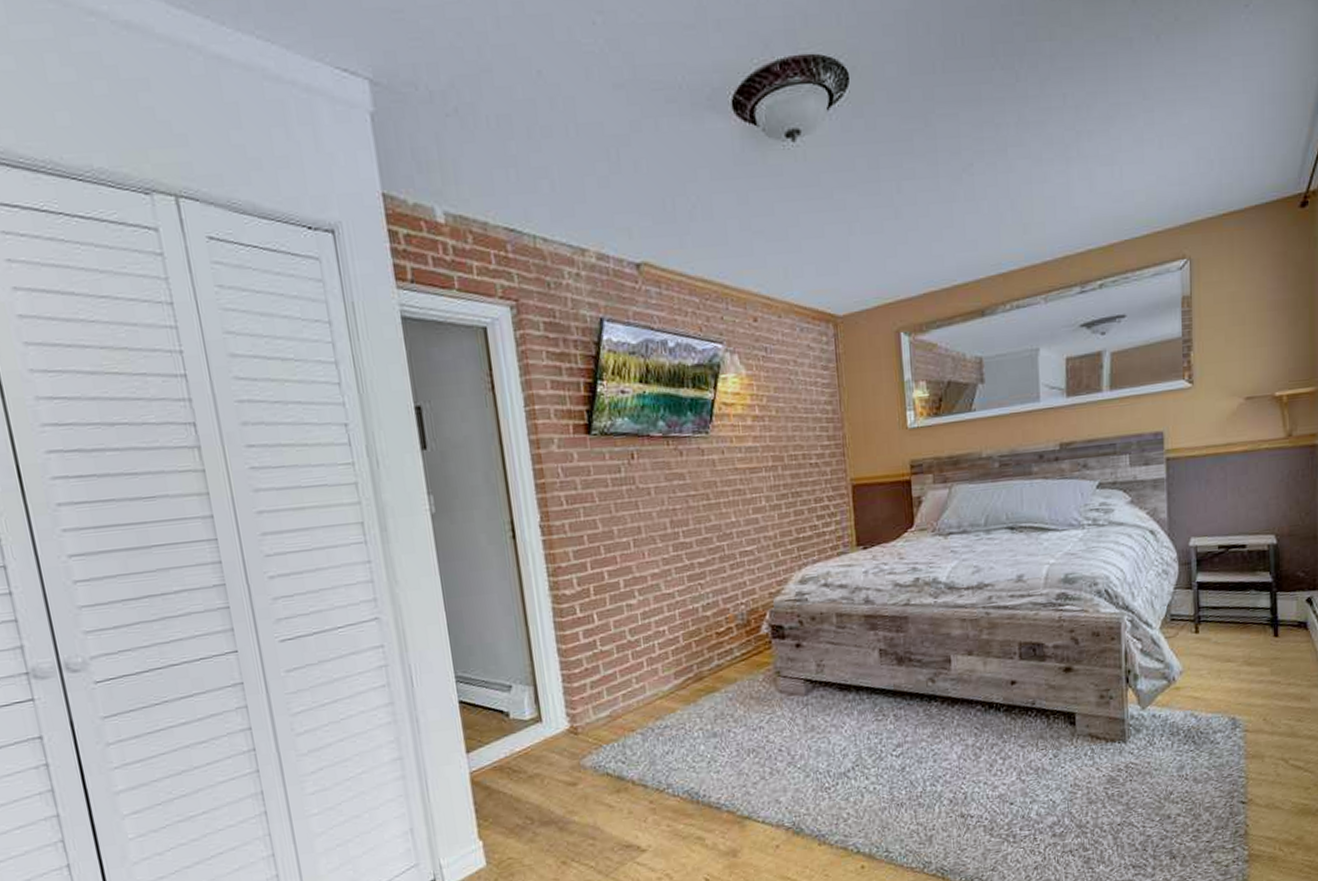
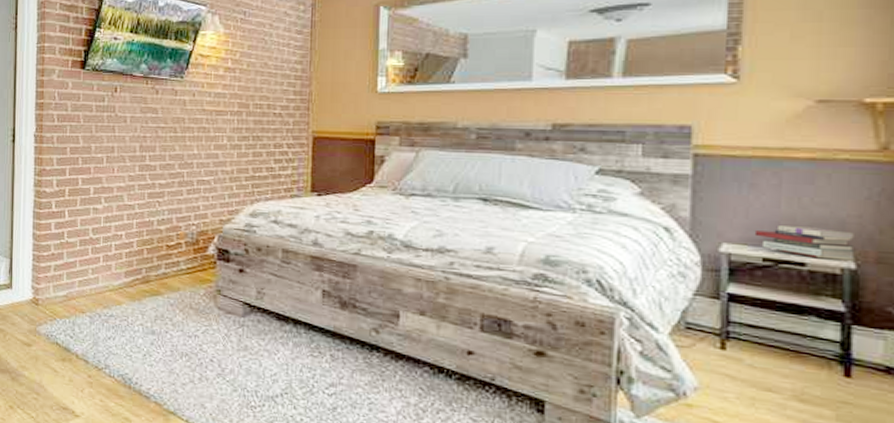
books: none [1211,512,1276,540] -> present [754,226,855,261]

